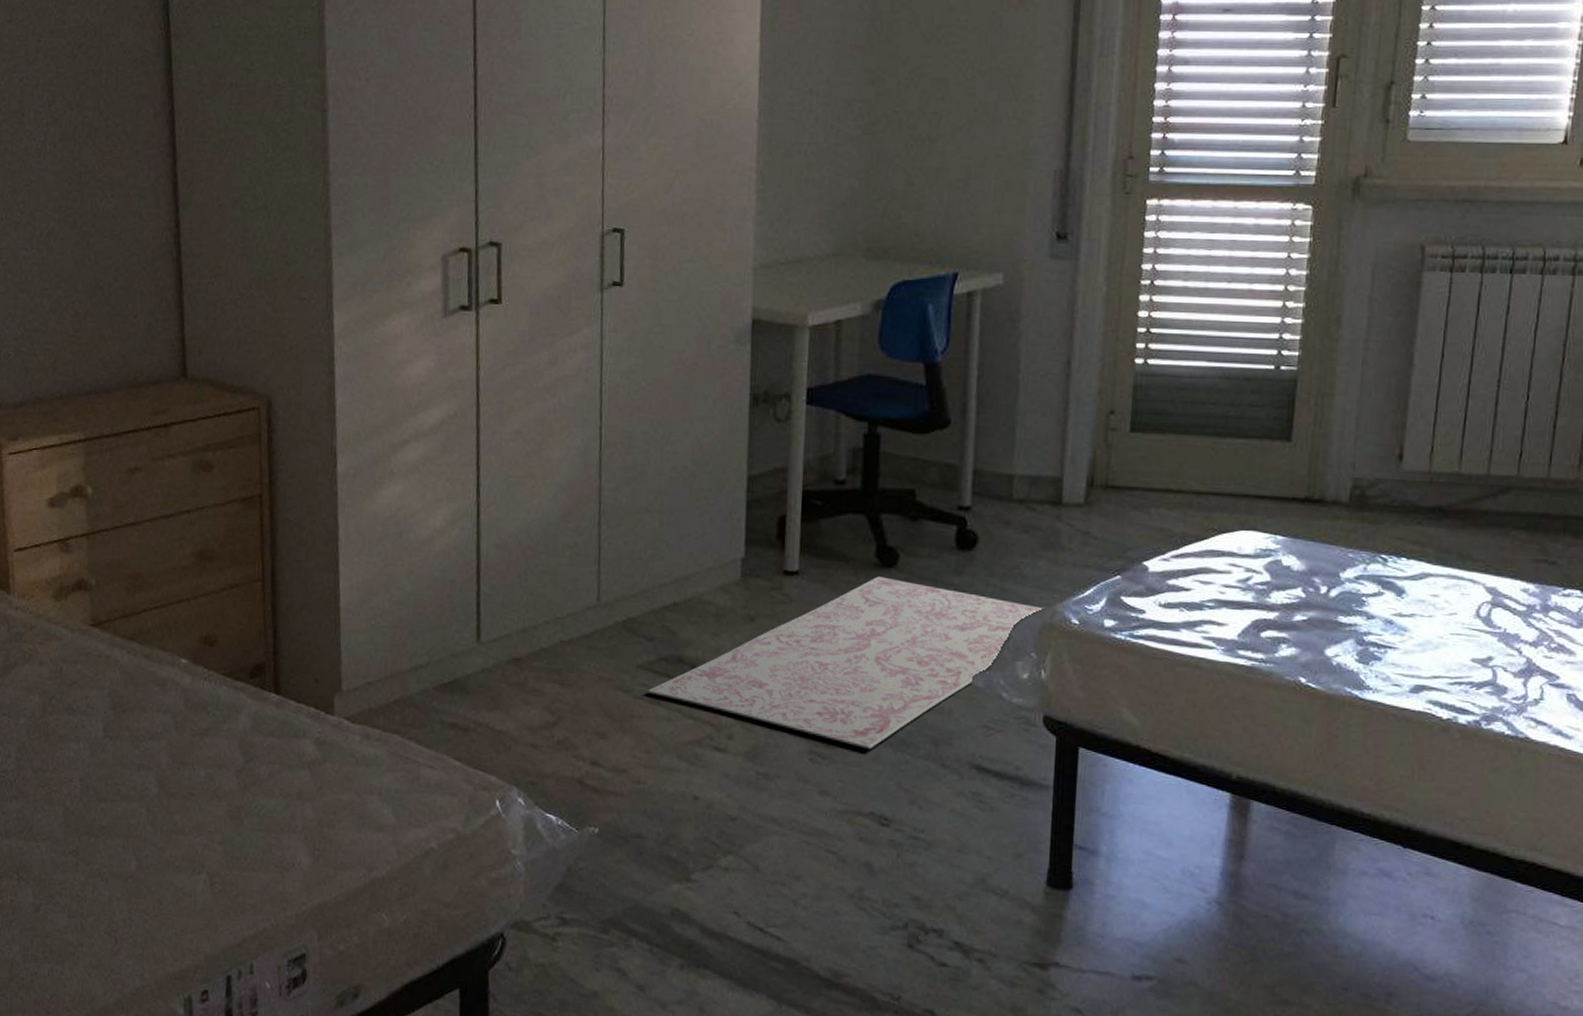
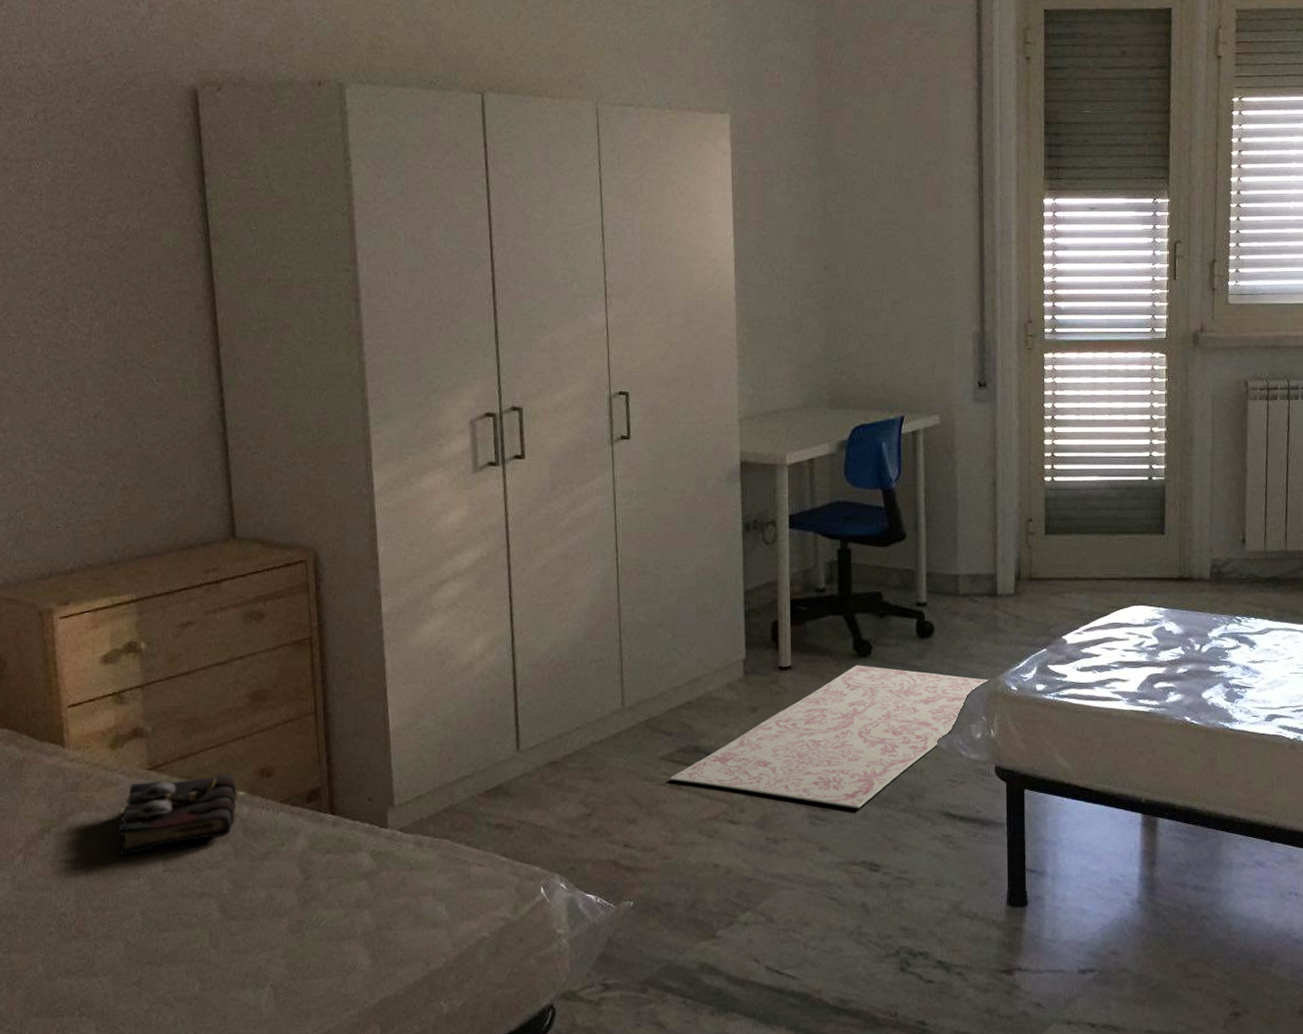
book: none [59,637,179,717] -> present [117,773,237,857]

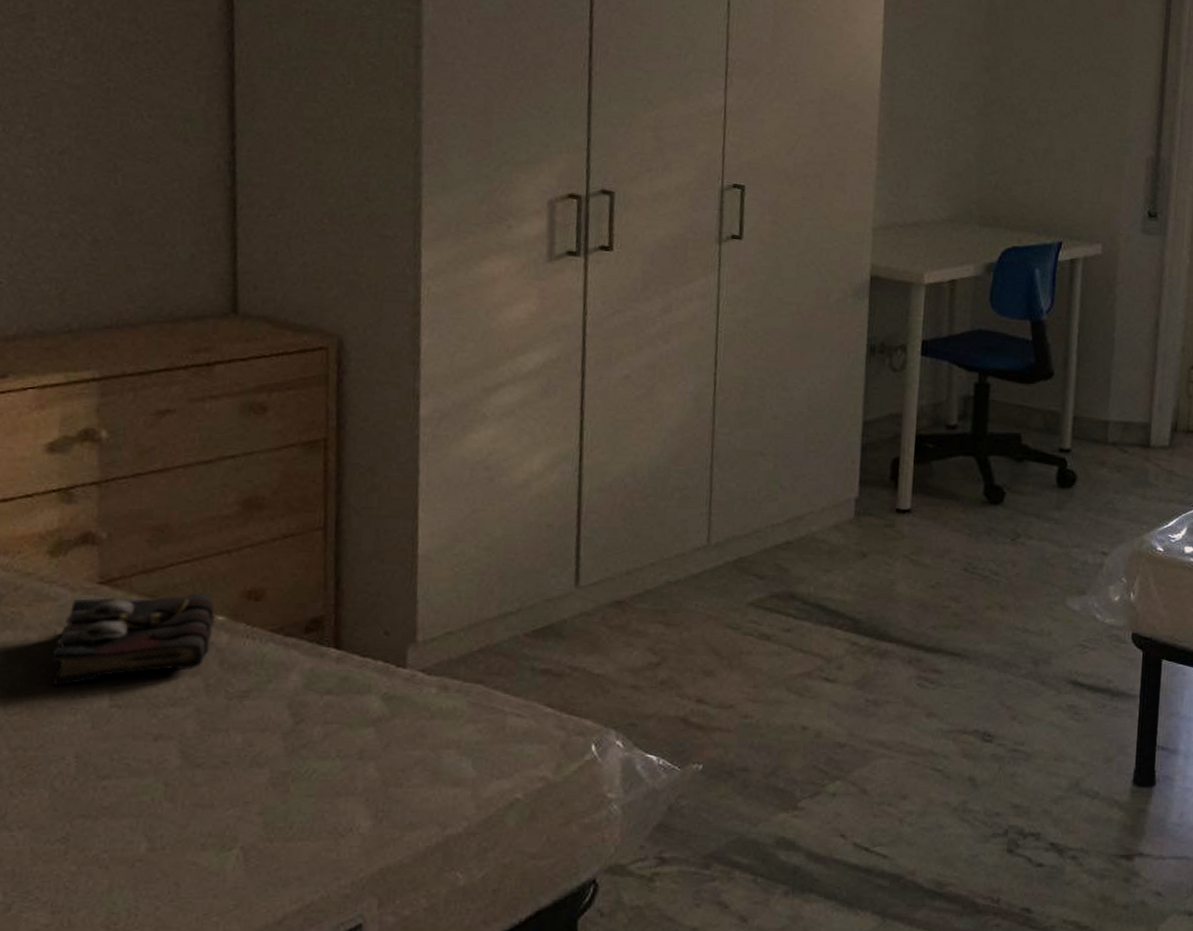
rug: present [670,665,990,809] -> none [757,513,1134,672]

